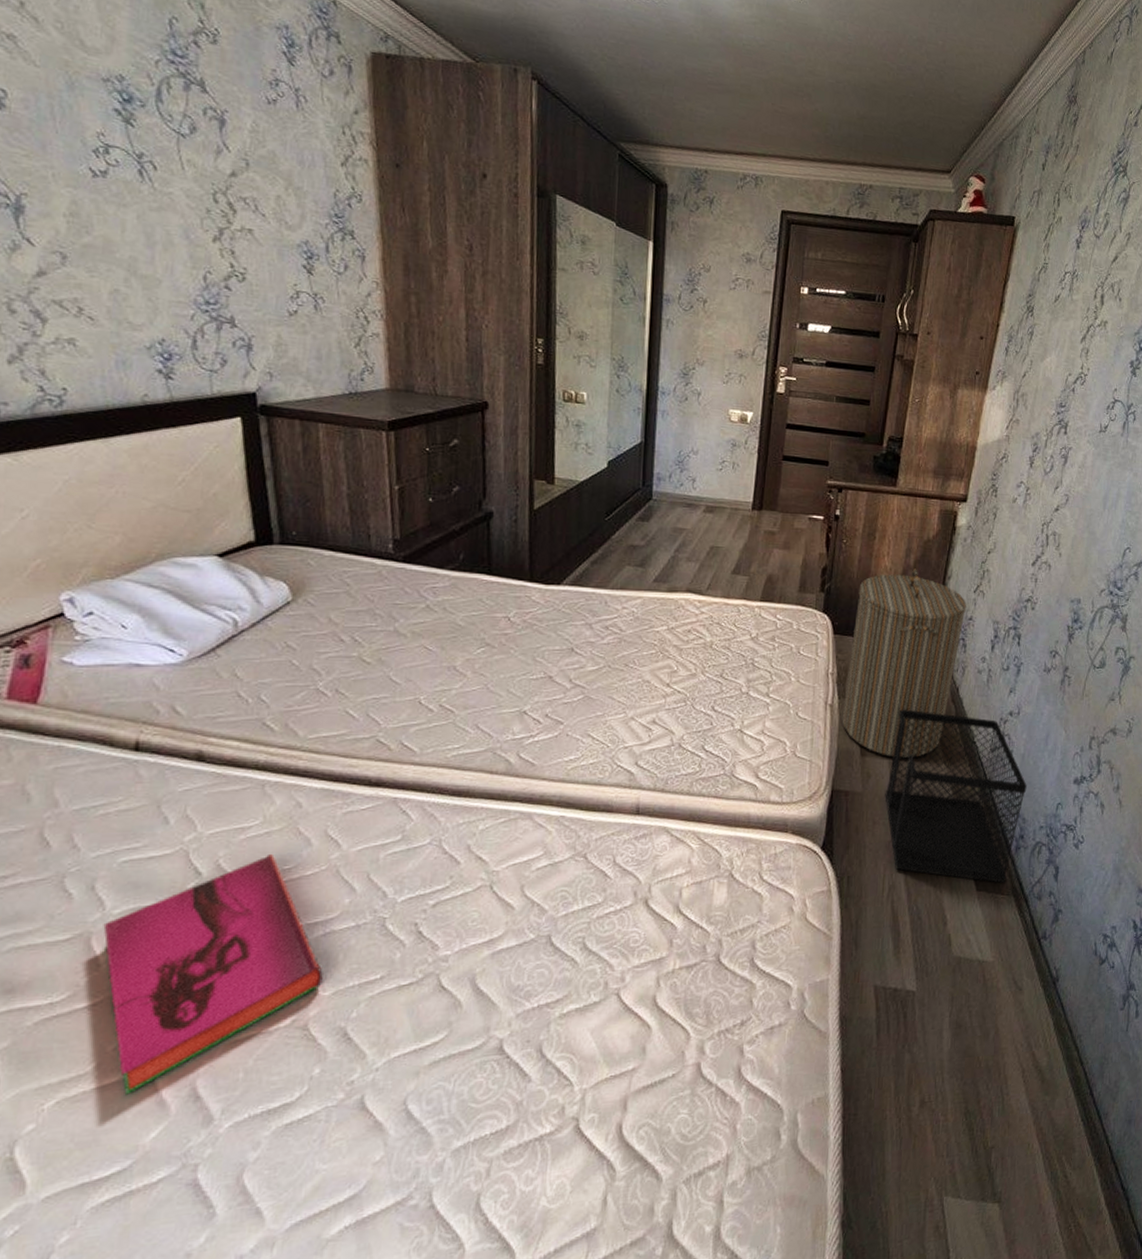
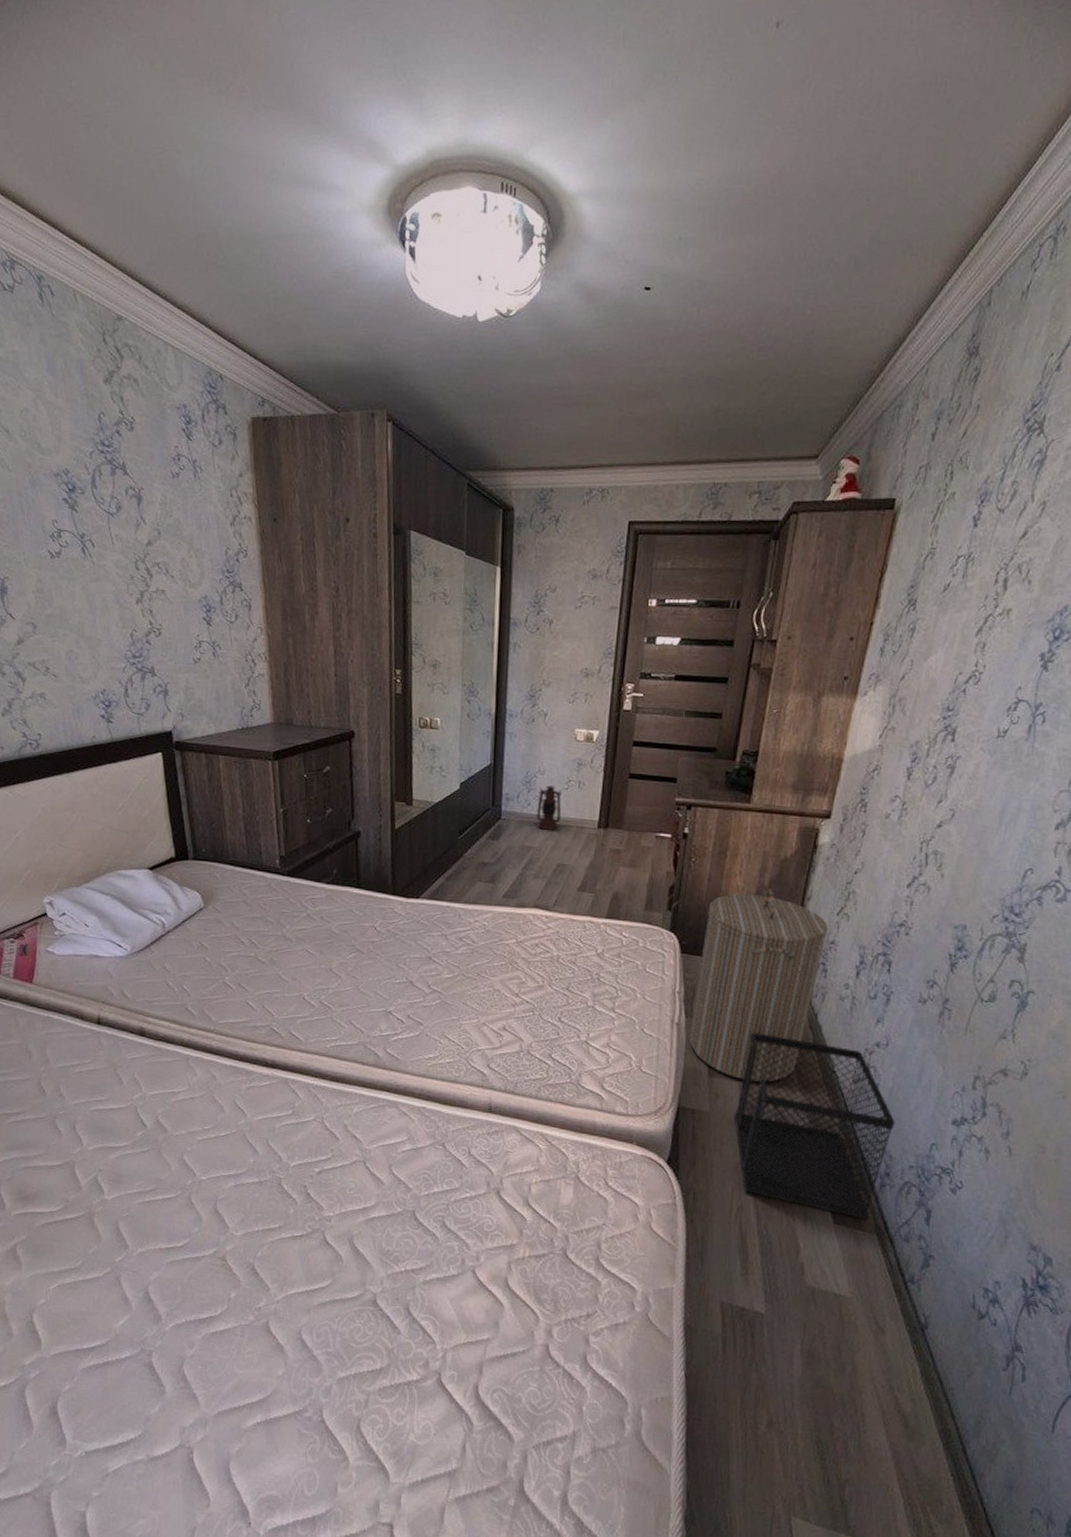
hardback book: present [103,854,323,1095] -> none [82,1116,236,1289]
lantern: none [689,466,716,512] -> present [536,785,562,830]

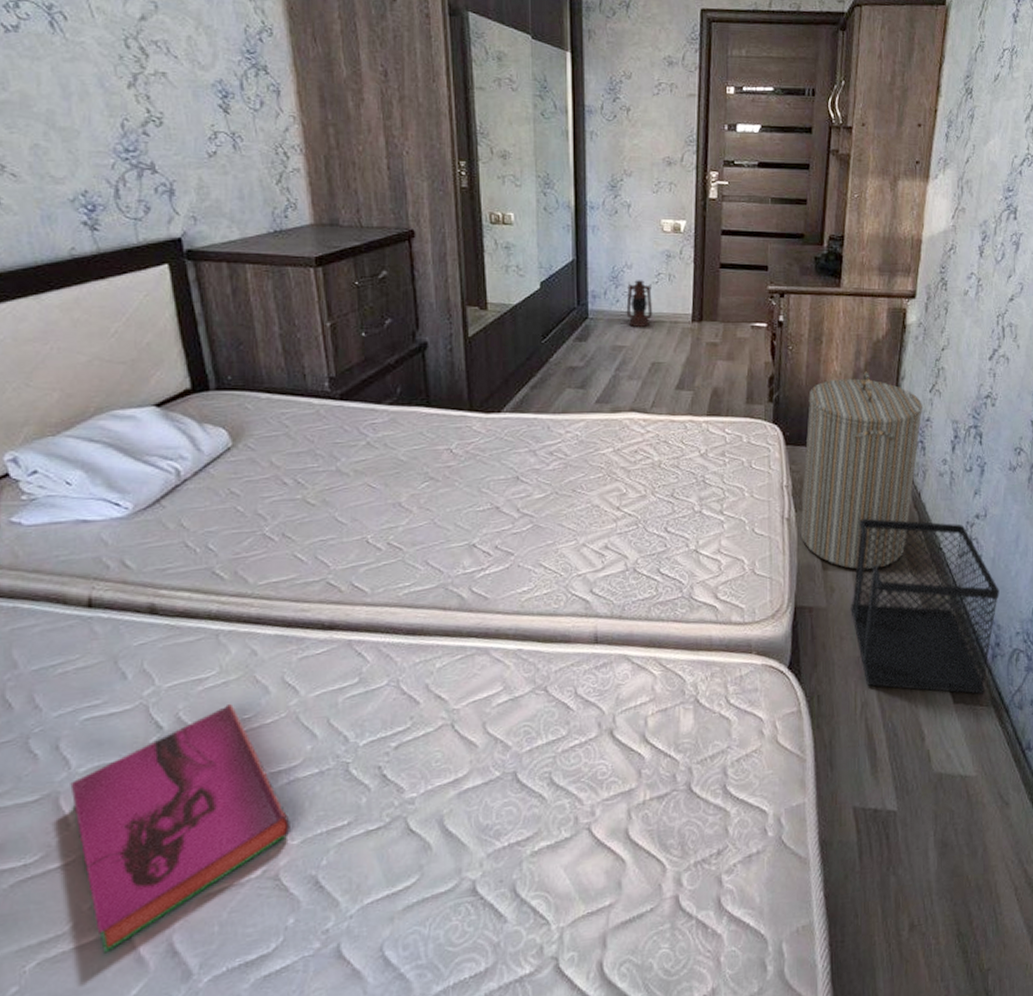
hardback book: none [82,1116,236,1289] -> present [70,704,290,953]

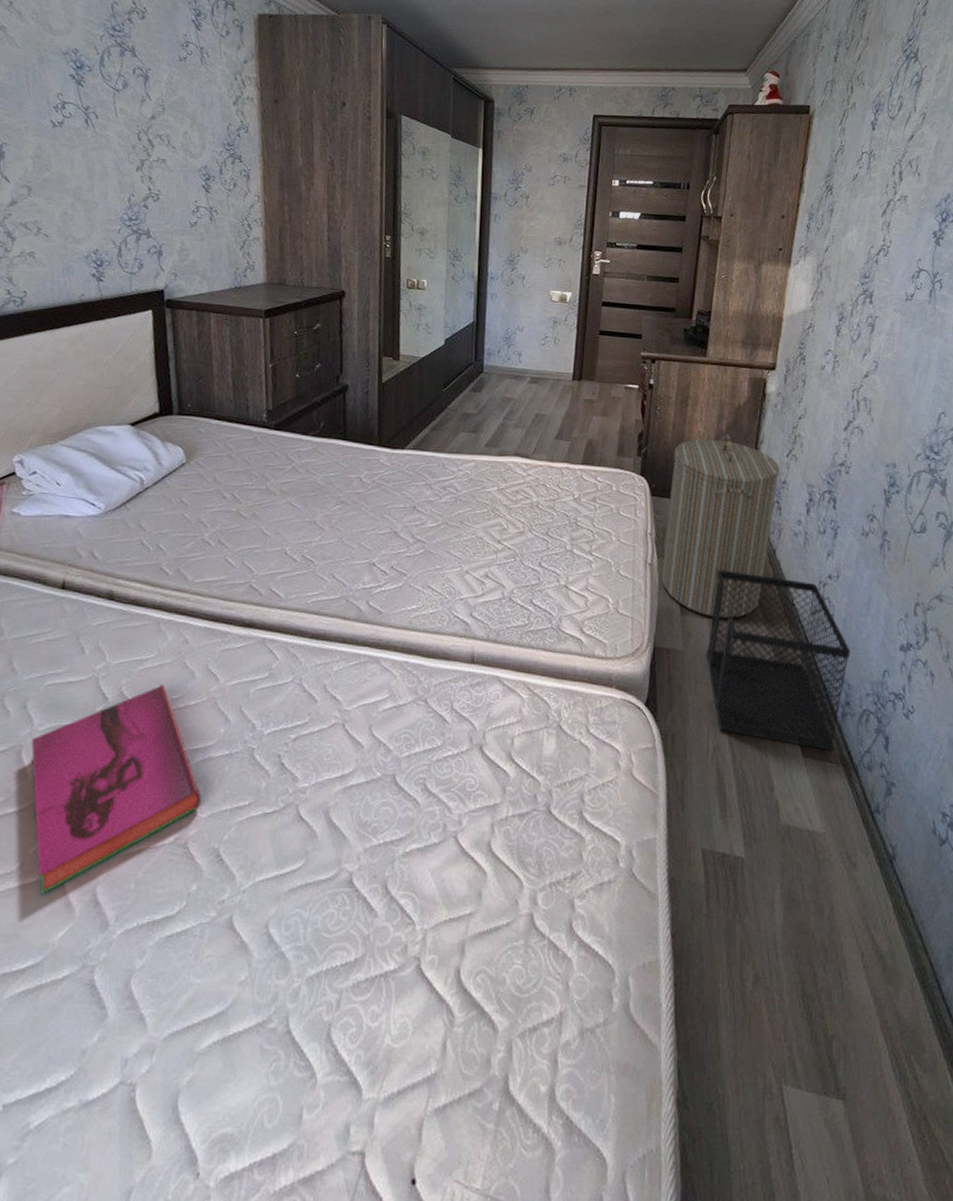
lantern: present [626,280,652,327] -> none [516,341,539,382]

